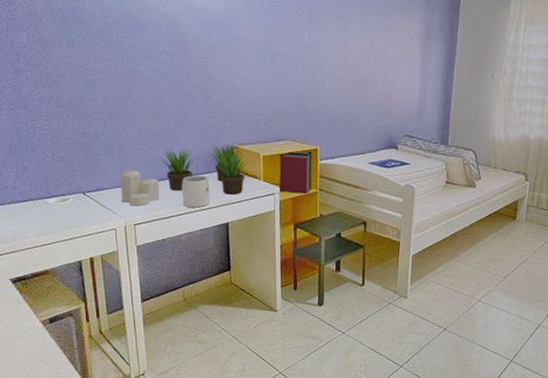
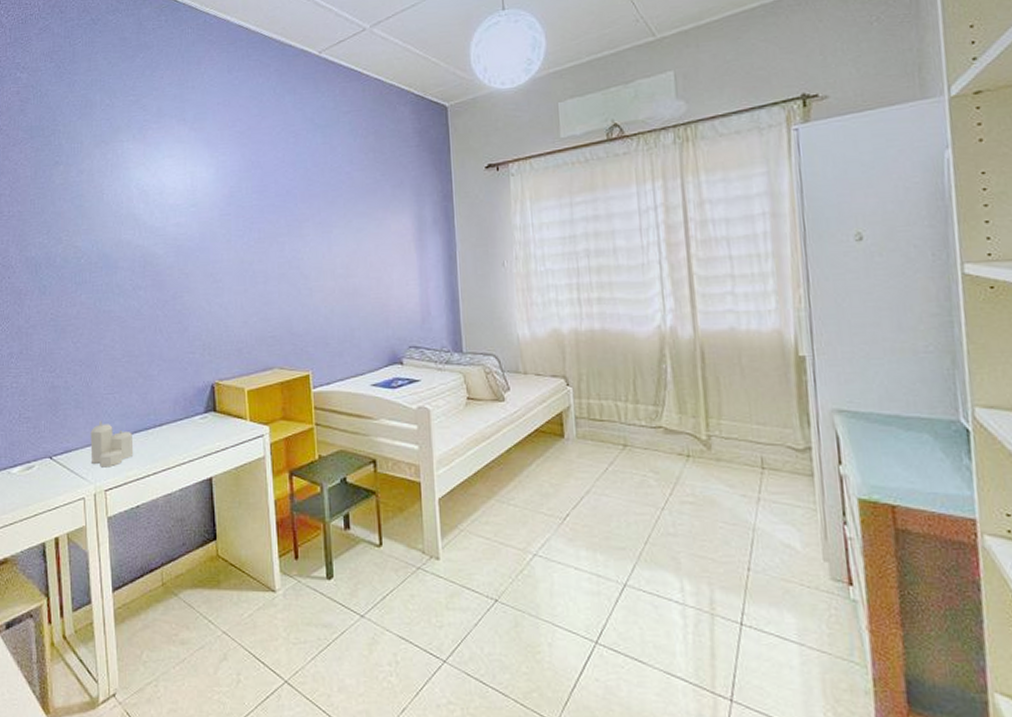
plant: present [155,143,248,195] -> none [128,380,232,445]
mug: present [181,175,209,208] -> none [157,422,189,464]
books: present [279,151,313,193] -> none [267,379,307,431]

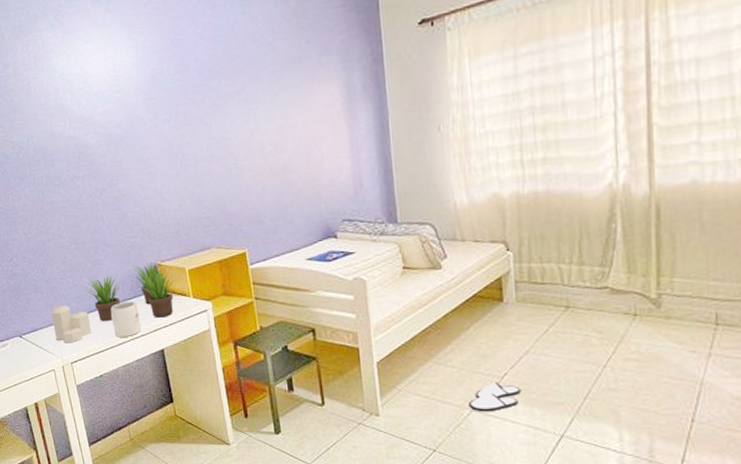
plant: none [128,380,232,445] -> present [80,261,175,322]
mug: none [157,422,189,464] -> present [110,301,141,338]
slippers: none [532,523,583,555] -> present [469,381,521,411]

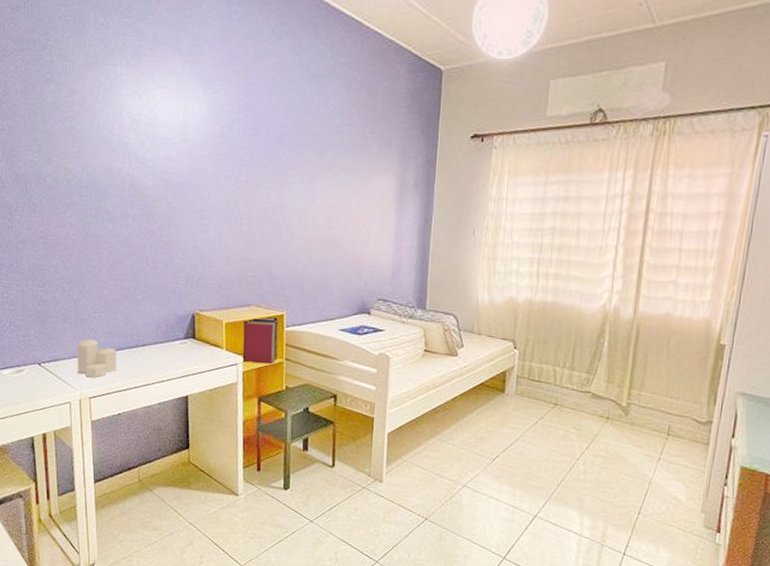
plant: present [80,261,175,322] -> none [113,309,210,365]
mug: present [110,301,141,338] -> none [139,344,169,380]
books: none [206,257,247,306] -> present [242,317,279,363]
slippers: present [469,381,521,411] -> none [462,462,508,488]

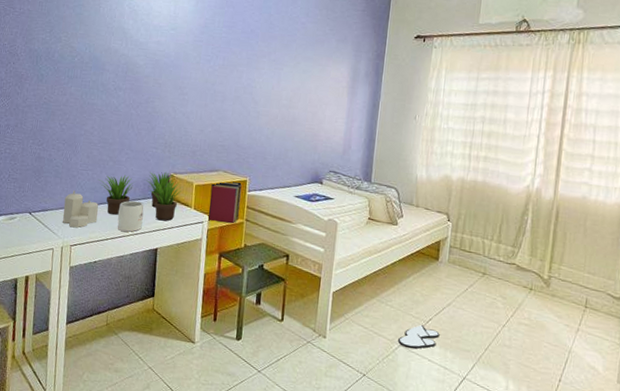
plant: none [113,309,210,365] -> present [98,171,182,221]
mug: none [139,344,169,380] -> present [117,200,144,232]
slippers: none [462,462,508,488] -> present [398,324,440,349]

